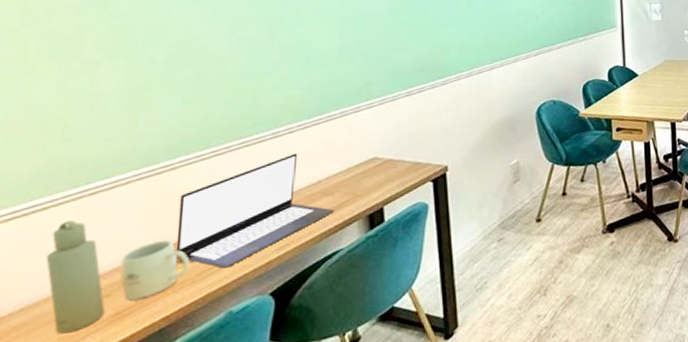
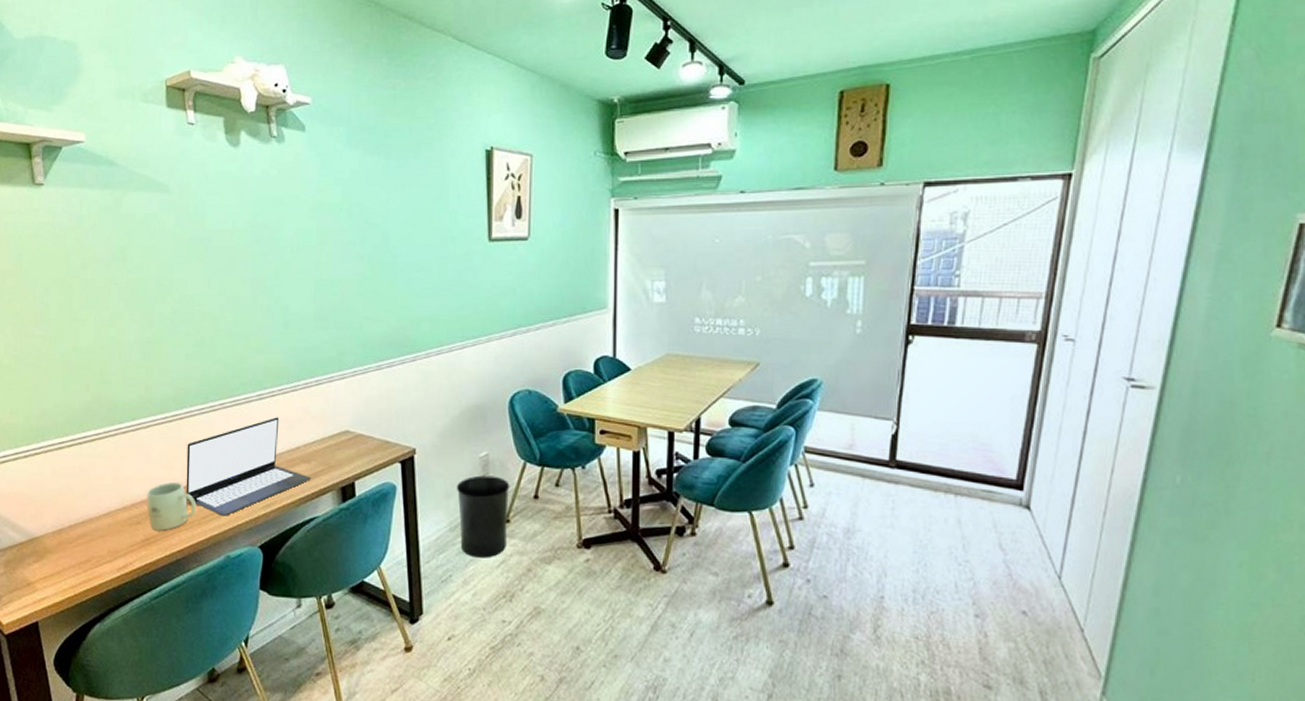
bottle: present [45,220,106,334] -> none [96,453,138,549]
waste bin: none [488,180,540,261] -> present [456,475,510,558]

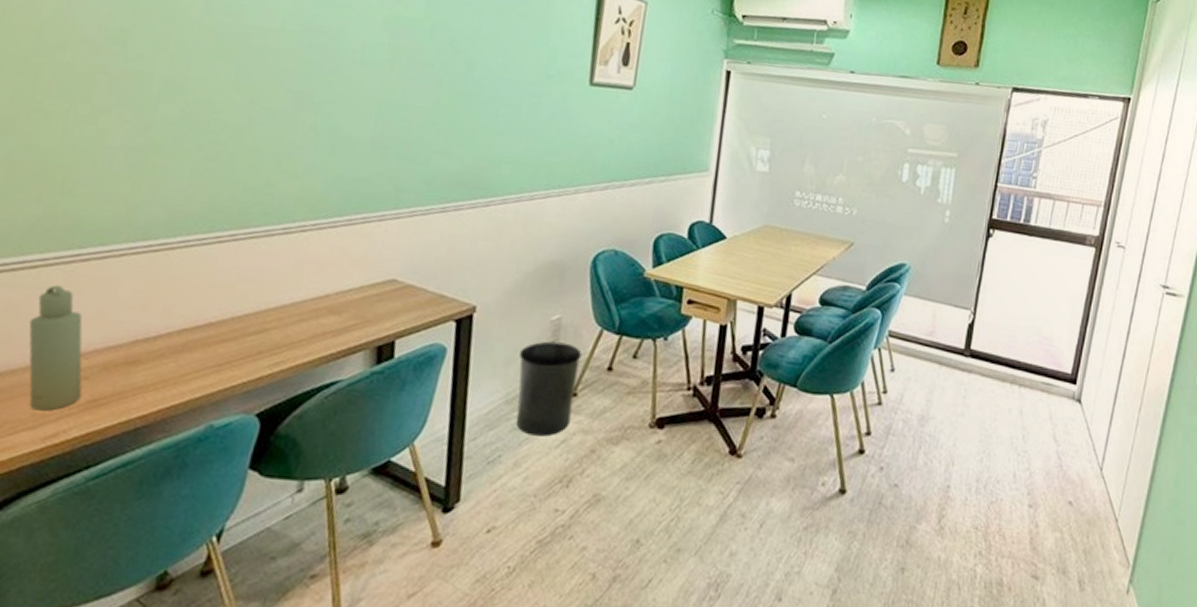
bottle: none [96,453,138,549] -> present [28,285,83,411]
mug: present [146,482,197,531] -> none [101,328,176,390]
laptop: present [185,417,311,516] -> none [161,256,339,375]

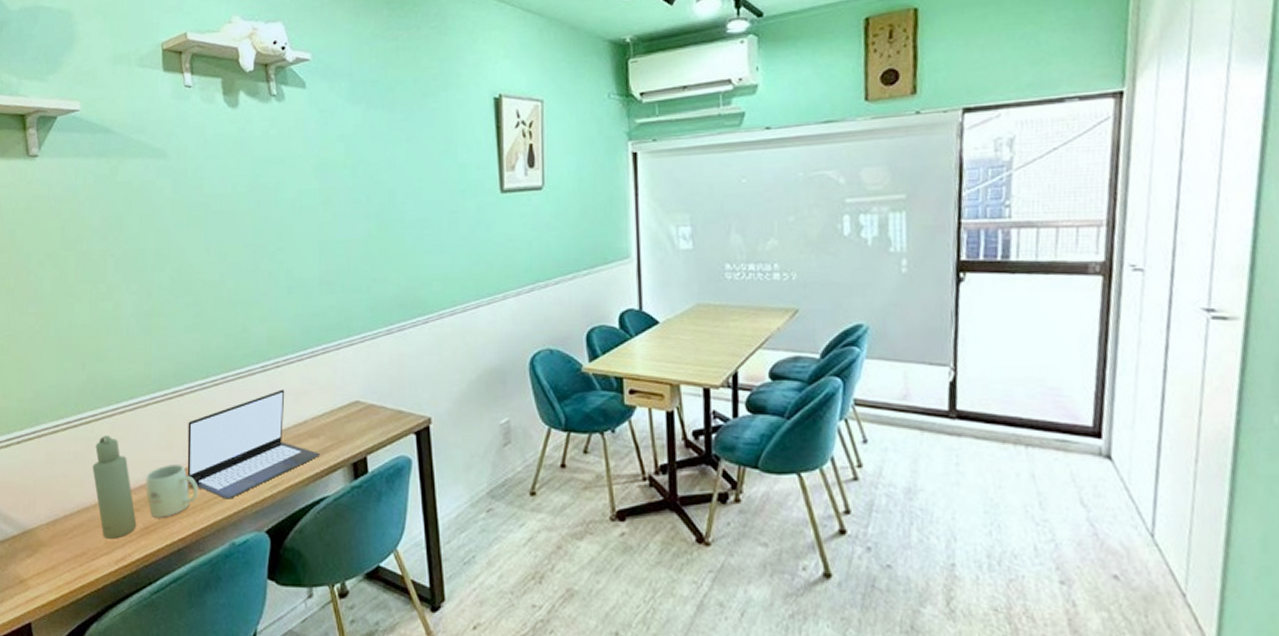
mug: none [101,328,176,390] -> present [146,465,199,518]
laptop: none [161,256,339,375] -> present [187,389,319,499]
waste bin: present [516,341,583,437] -> none [476,444,535,536]

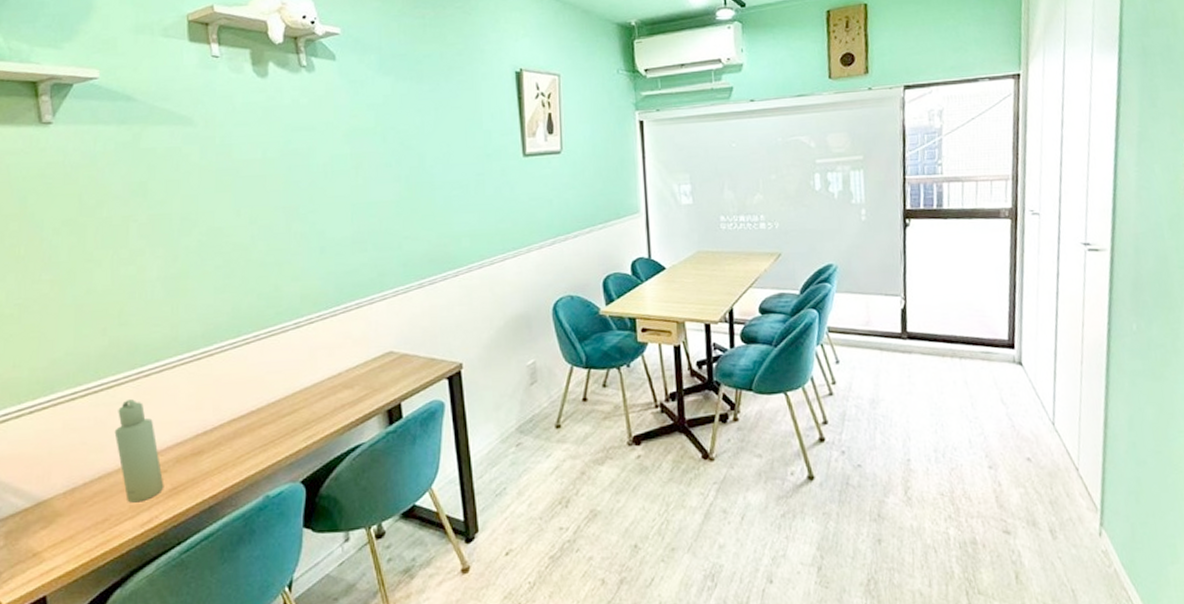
mug: present [146,465,199,518] -> none [173,423,230,477]
laptop: present [187,389,319,499] -> none [218,344,354,454]

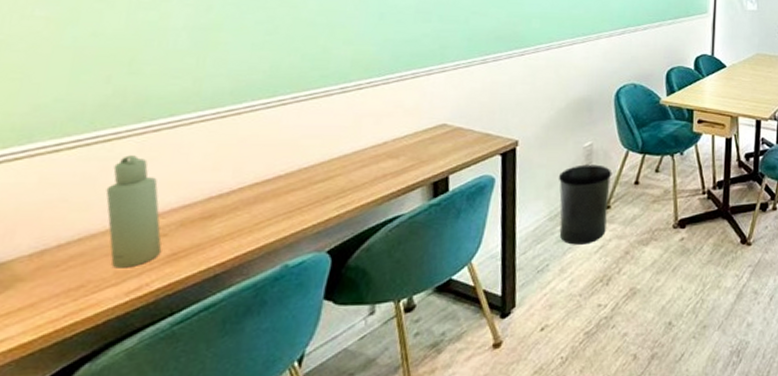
waste bin: none [505,382,559,467] -> present [558,164,612,245]

